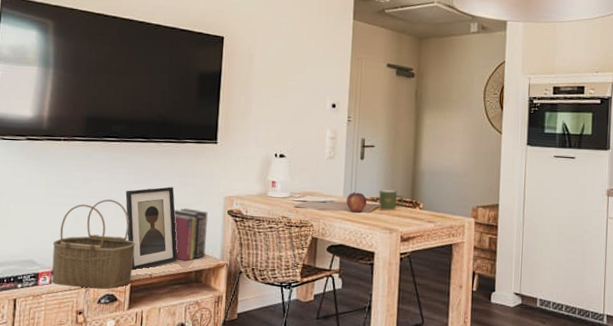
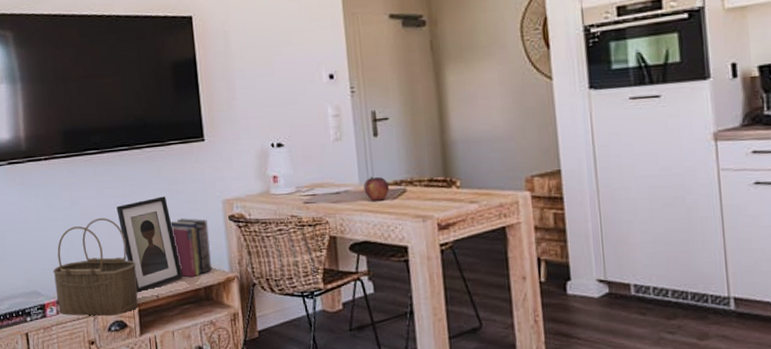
mug: present [378,189,404,212] -> none [402,168,436,196]

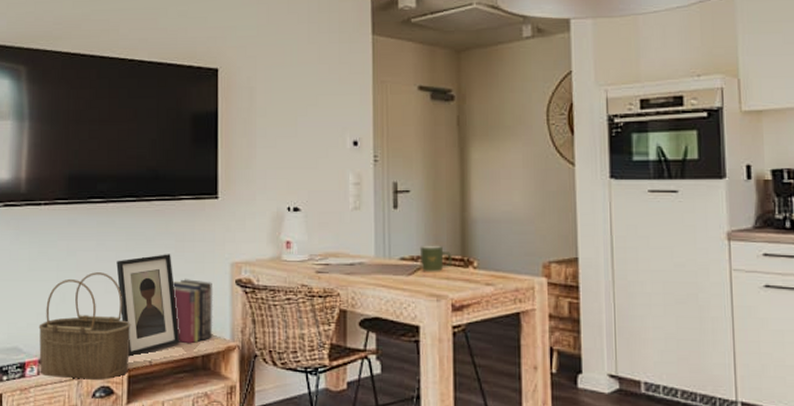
fruit: present [363,176,389,201] -> none [379,250,405,276]
mug: none [402,168,436,196] -> present [419,245,452,273]

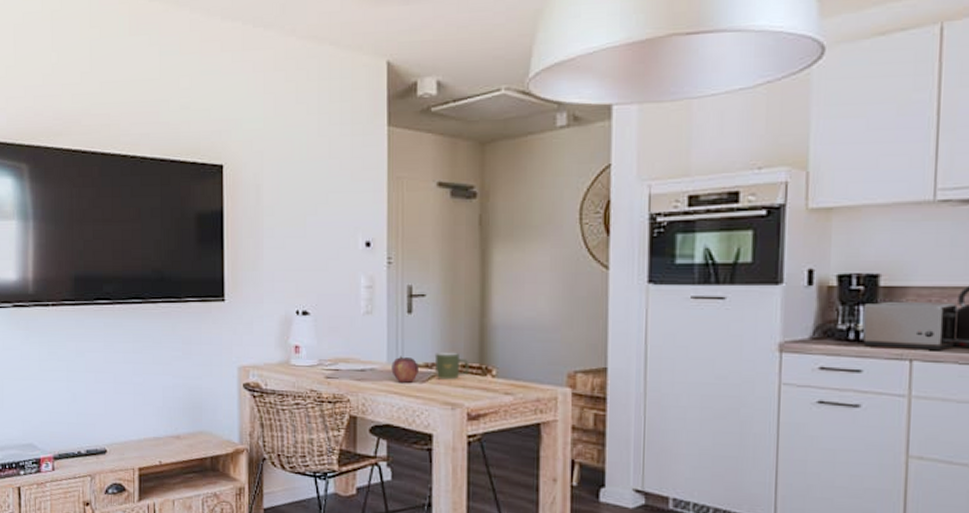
wicker basket: present [38,272,131,381] -> none [51,373,141,479]
picture frame: present [116,254,180,357] -> none [124,356,189,456]
books: present [173,279,213,344] -> none [181,382,221,446]
fruit: none [379,250,405,276] -> present [391,356,418,383]

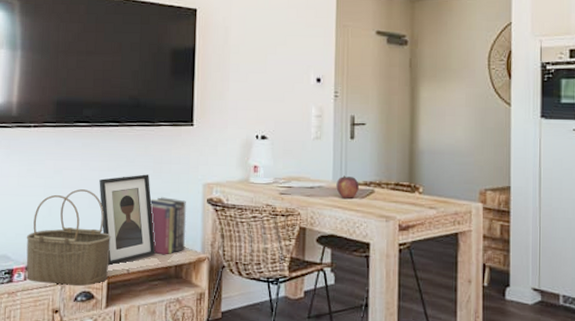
wicker basket: none [51,373,141,479] -> present [26,189,112,287]
picture frame: none [124,356,189,456] -> present [99,174,156,266]
books: none [181,382,221,446] -> present [150,197,186,255]
mug: present [434,351,469,381] -> none [372,172,401,197]

